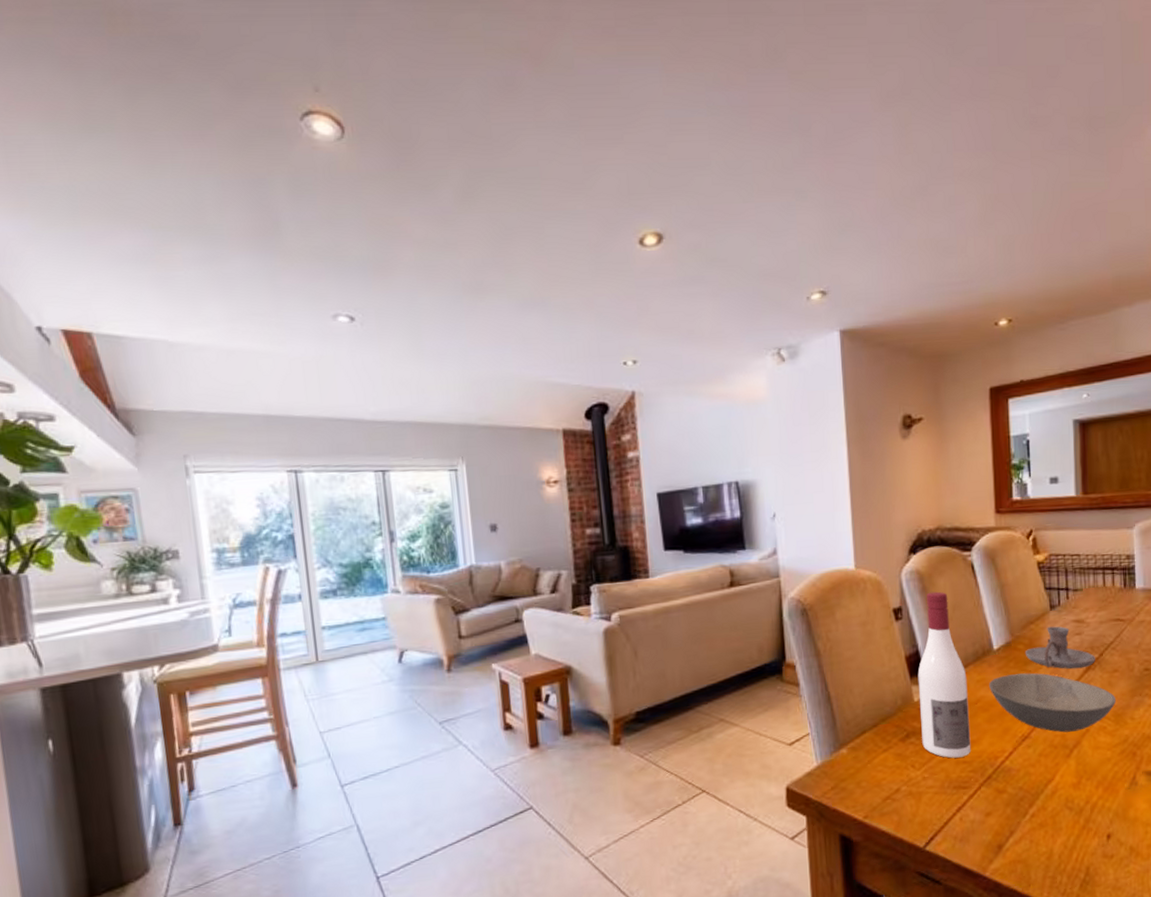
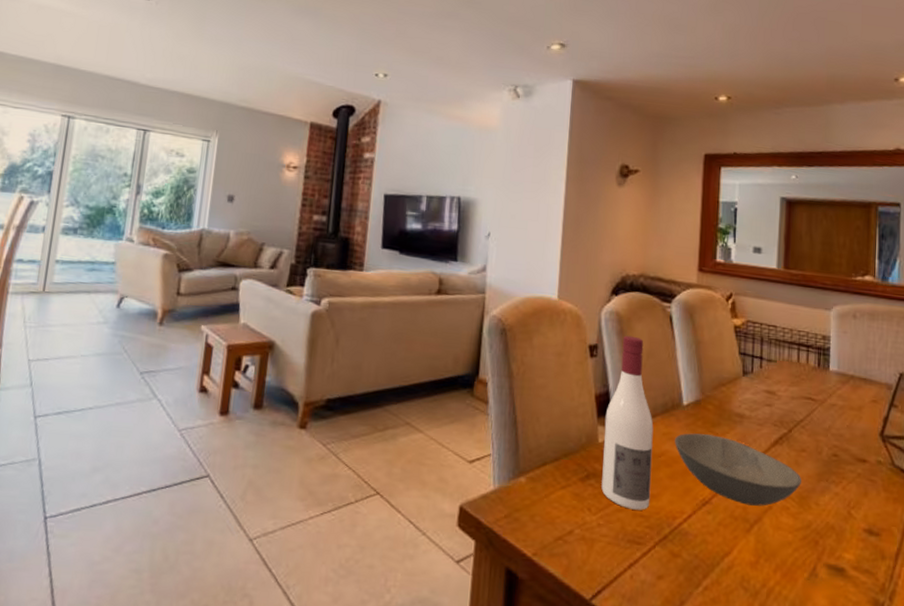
candle holder: present [1025,626,1095,669] -> none [714,392,784,442]

